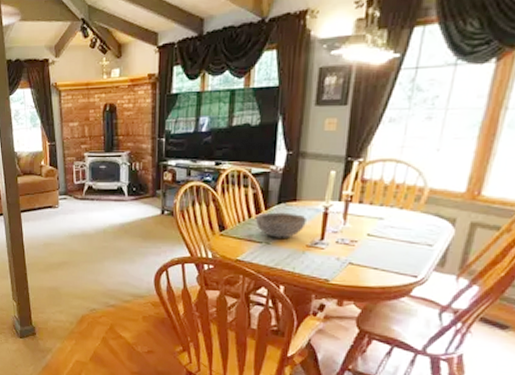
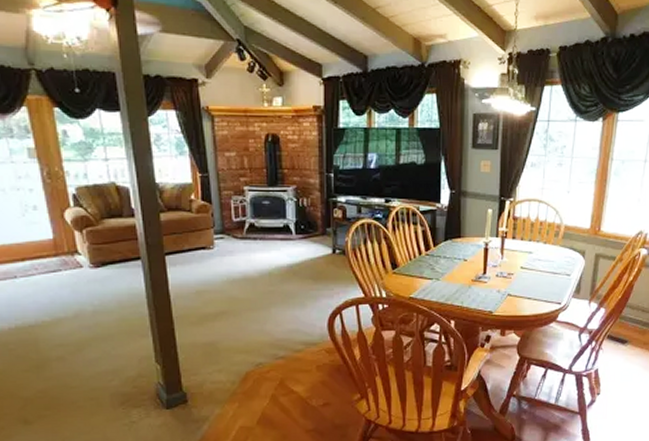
bowl: present [255,212,306,238] -> none [425,249,470,274]

